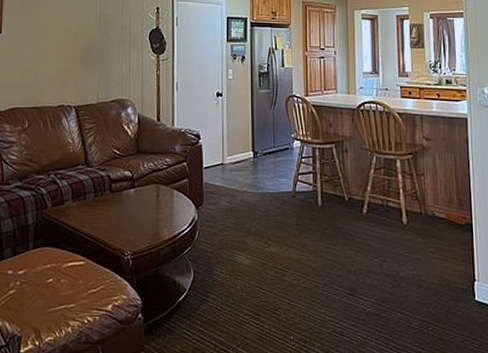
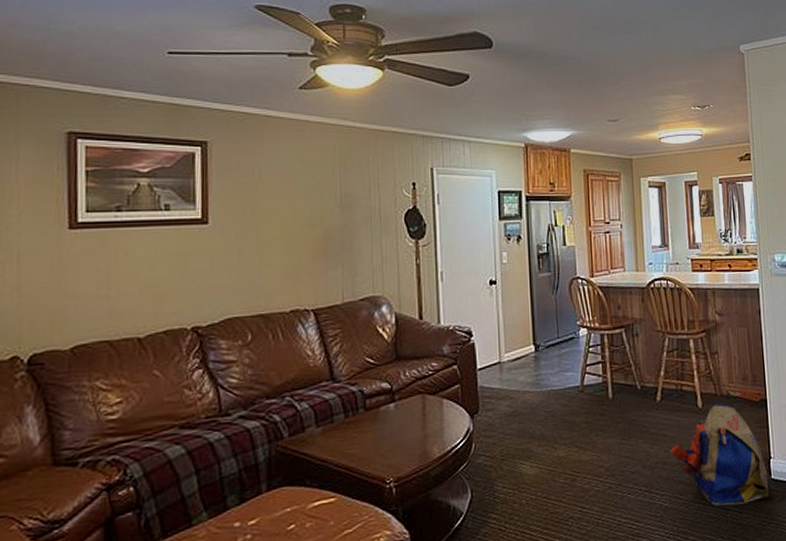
backpack: none [374,221,473,320] -> present [670,402,769,507]

